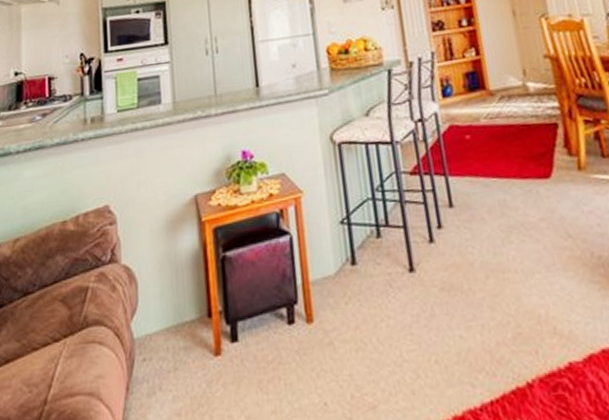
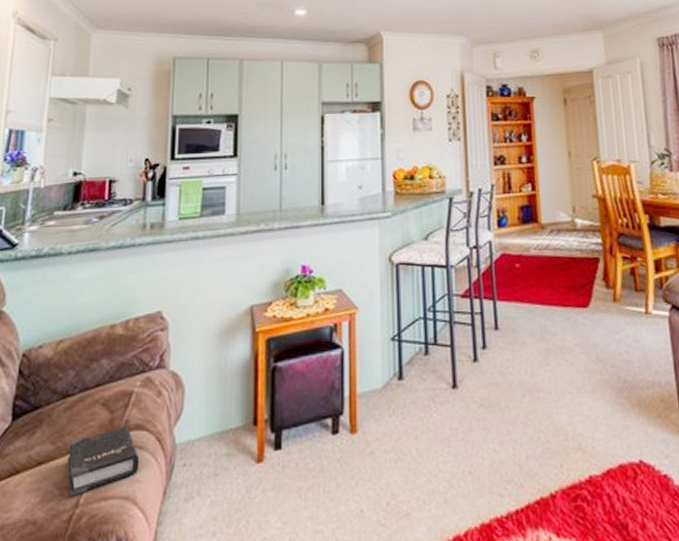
hardback book: none [32,322,101,393] -> present [67,426,140,496]

